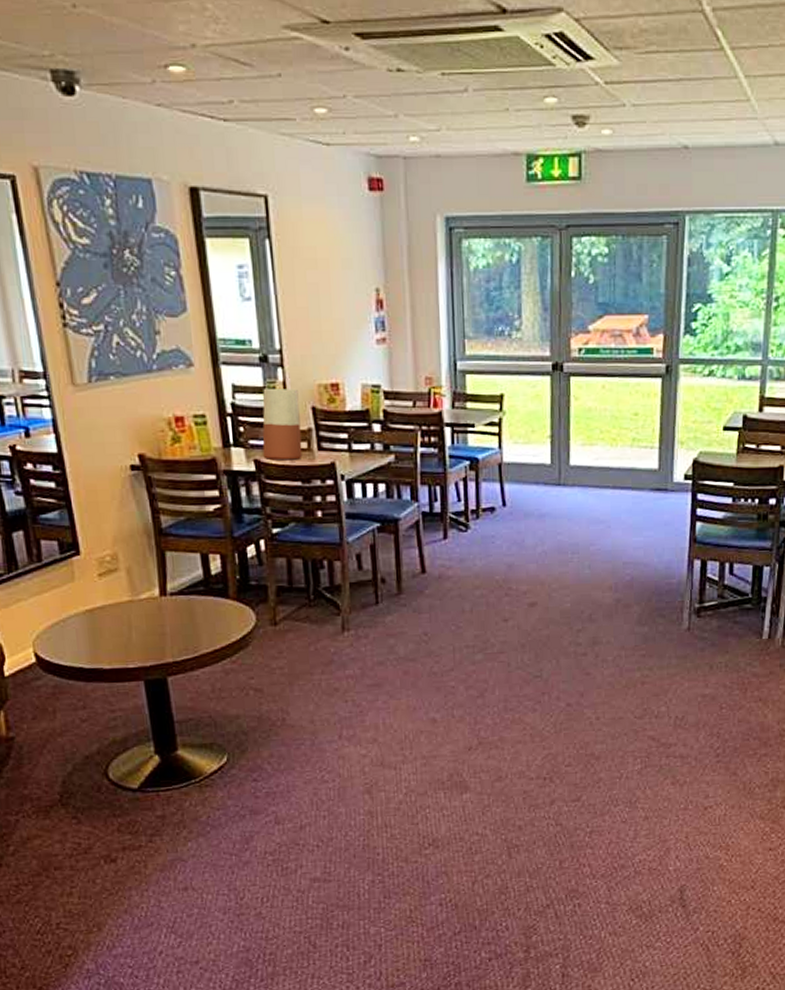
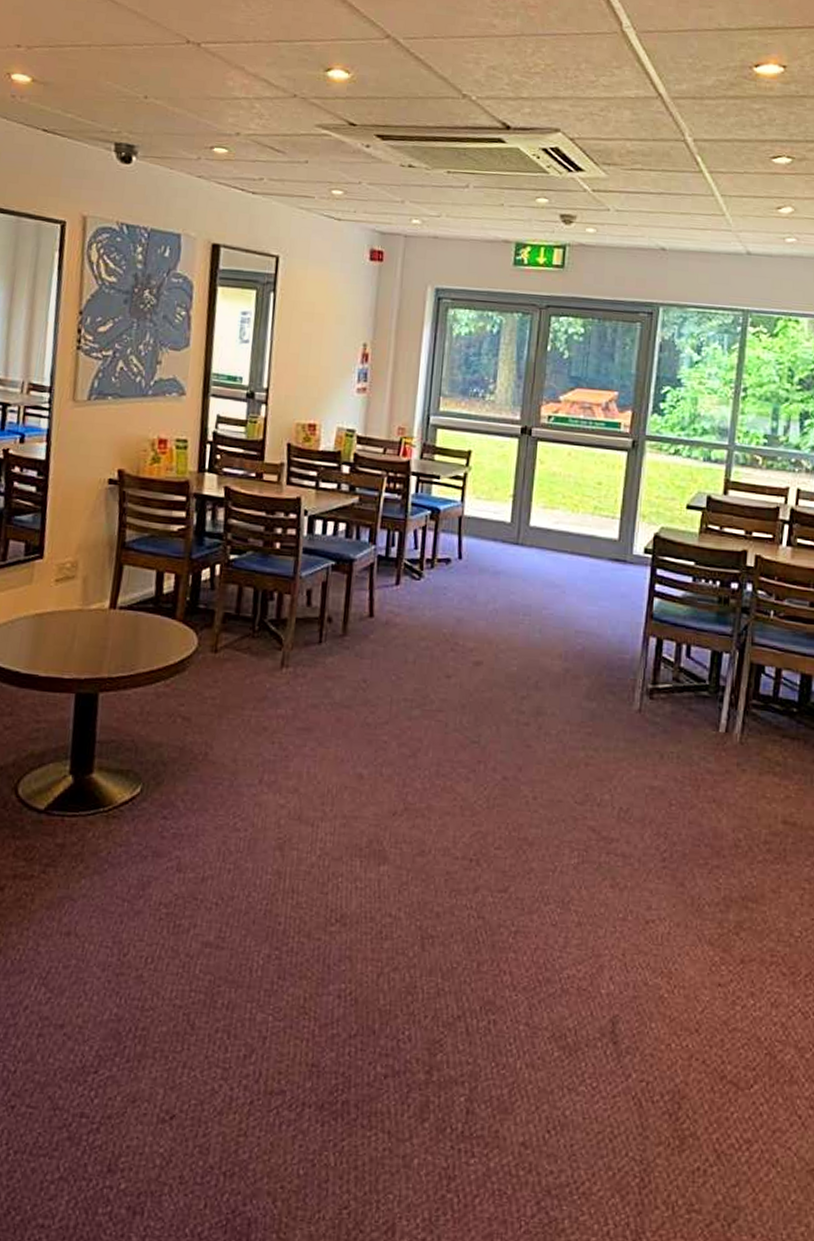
vase: present [262,388,303,461] -> none [234,421,277,491]

